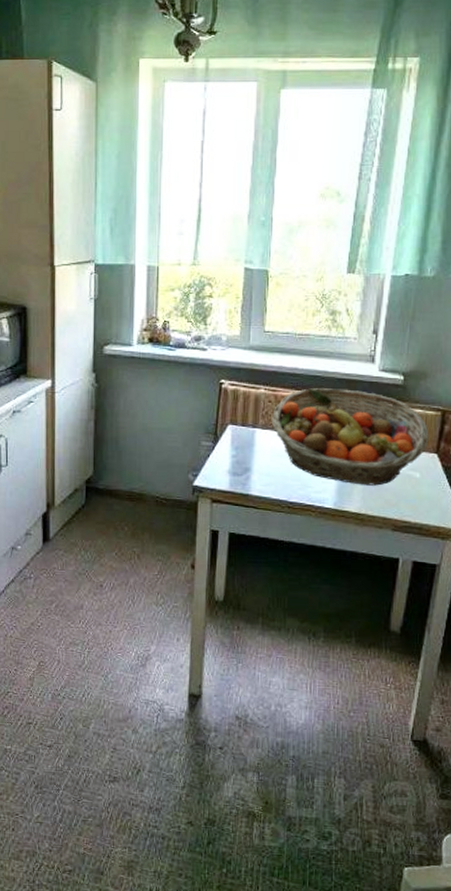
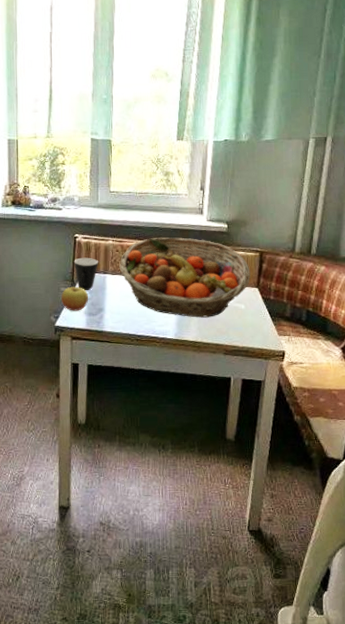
apple: none [202,440,234,470] -> present [61,286,89,311]
mug: none [218,407,248,446] -> present [74,257,99,290]

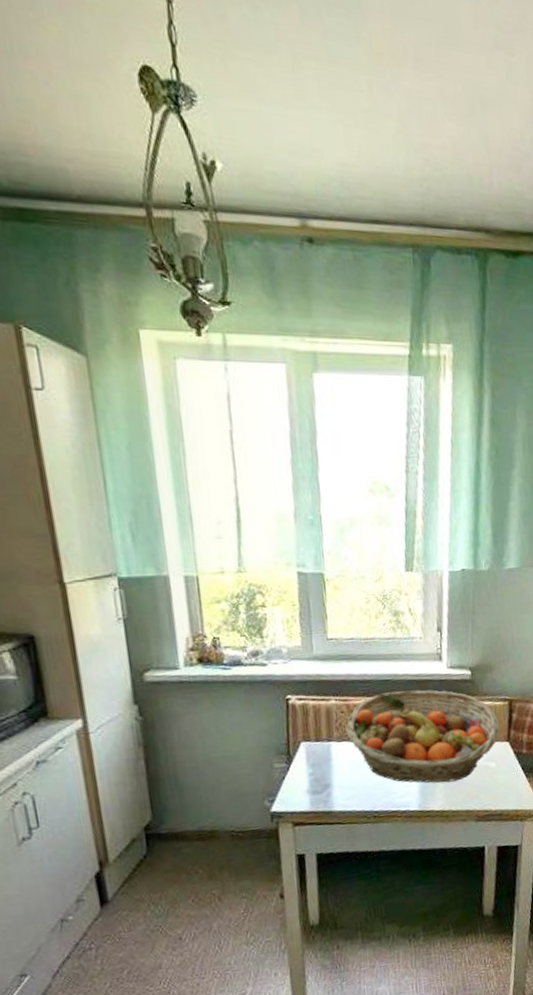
apple: present [61,286,89,311] -> none [275,760,311,792]
mug: present [74,257,99,290] -> none [288,723,321,764]

